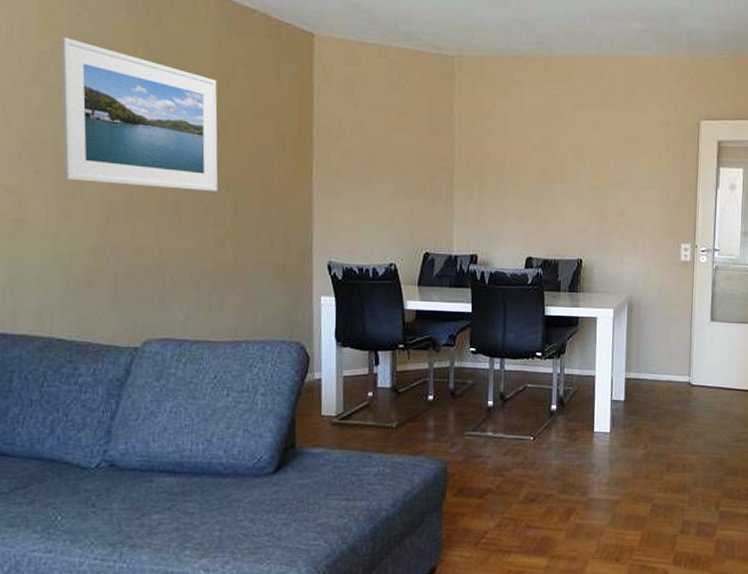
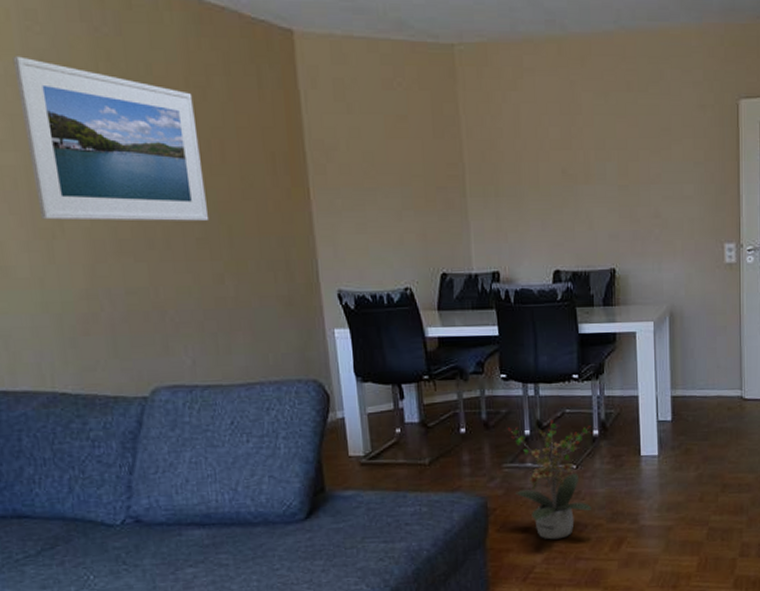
potted plant: none [472,393,551,507] -> present [507,420,593,540]

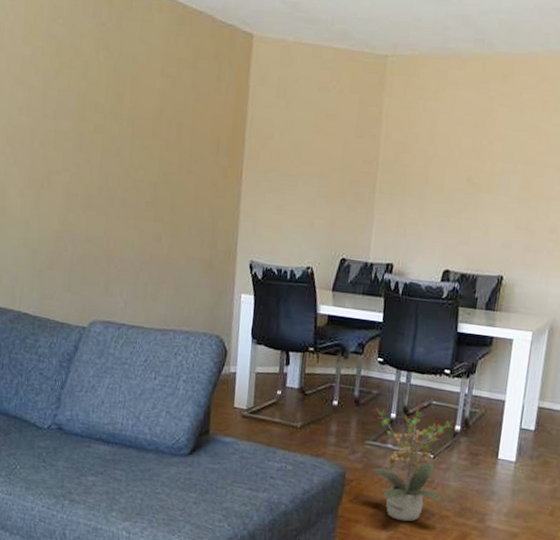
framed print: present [12,56,210,221] -> none [35,42,165,188]

